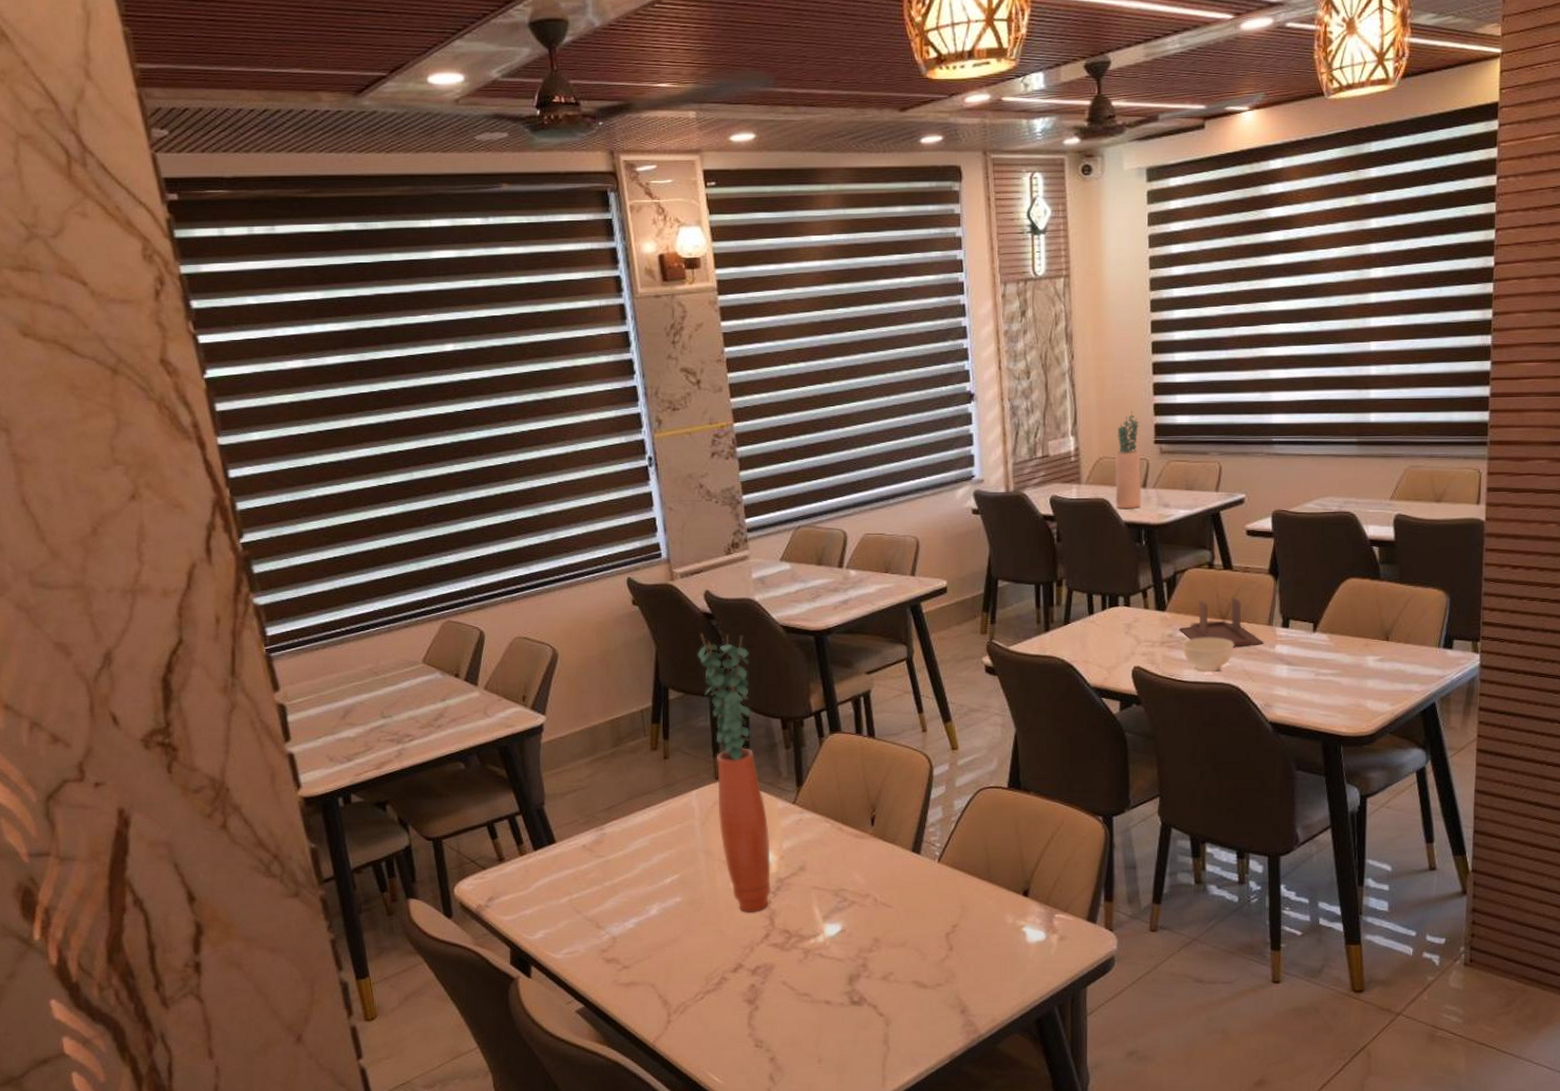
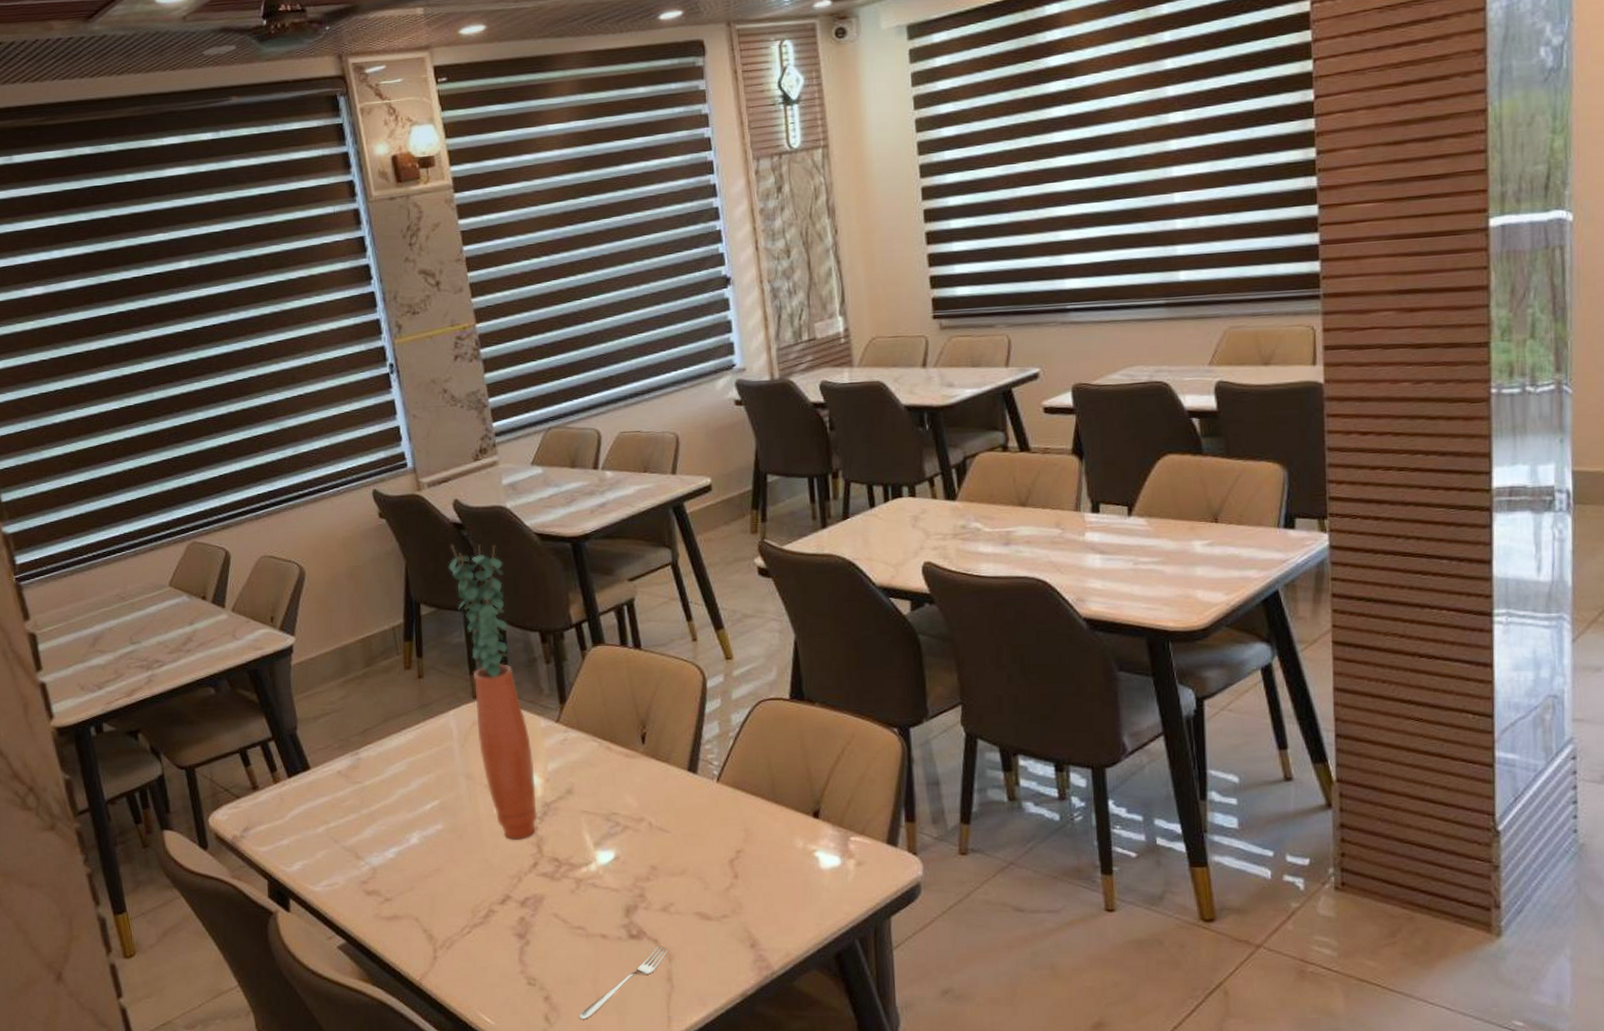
fork: none [801,1011,887,1079] -> present [578,945,669,1020]
vase: present [1114,411,1142,509] -> none [888,285,922,392]
napkin holder: present [1179,598,1263,647] -> none [973,482,1071,537]
soup bowl: present [1182,637,1235,671] -> none [977,527,1038,565]

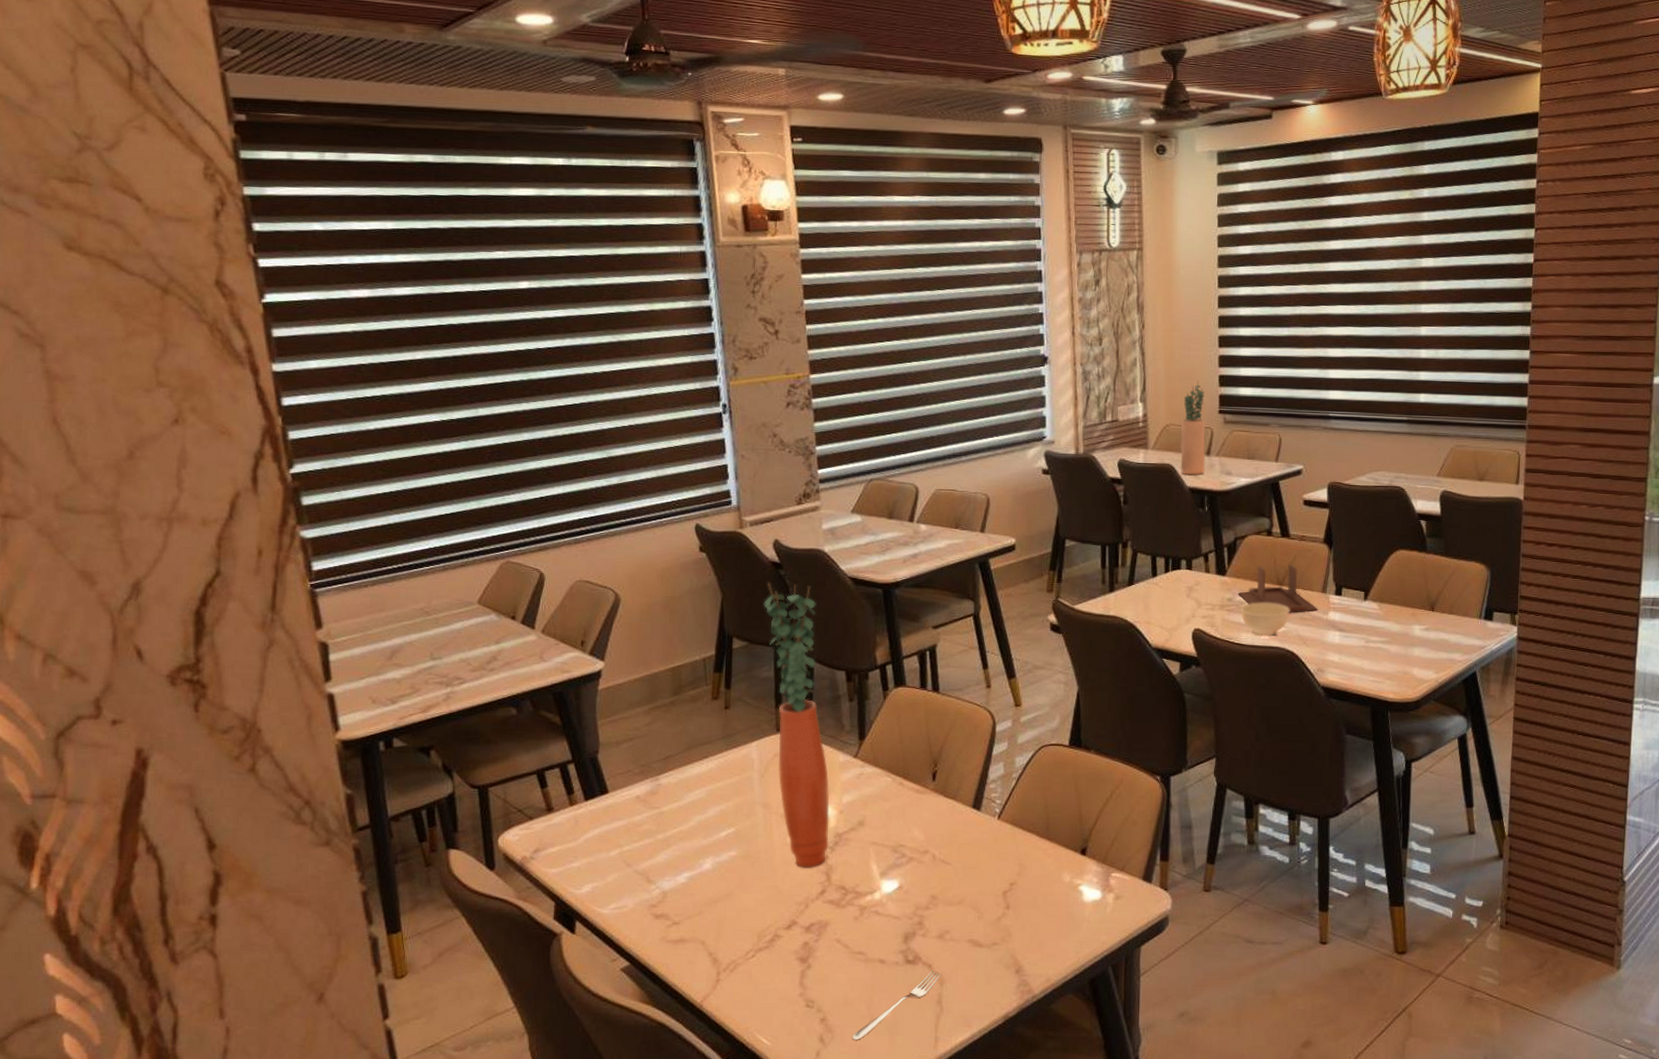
vase: none [888,285,922,392] -> present [1180,381,1206,476]
napkin holder: none [973,482,1071,537] -> present [1238,565,1317,613]
soup bowl: none [977,527,1038,565] -> present [1240,602,1290,636]

